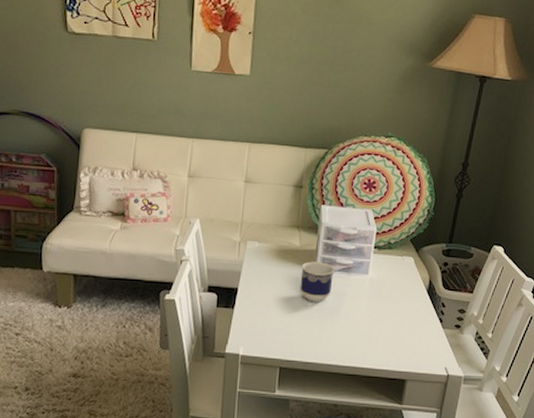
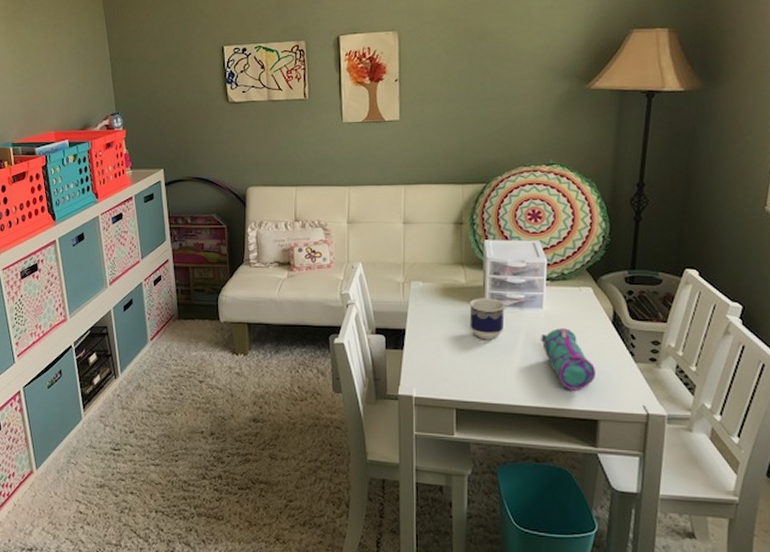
pencil case: none [363,293,409,352] -> present [541,327,597,390]

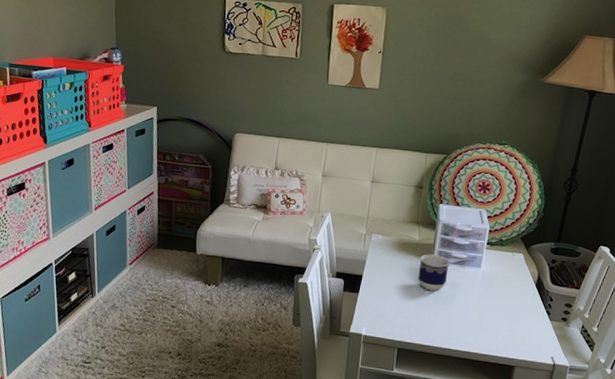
pencil case: present [541,327,597,390] -> none [476,286,518,340]

